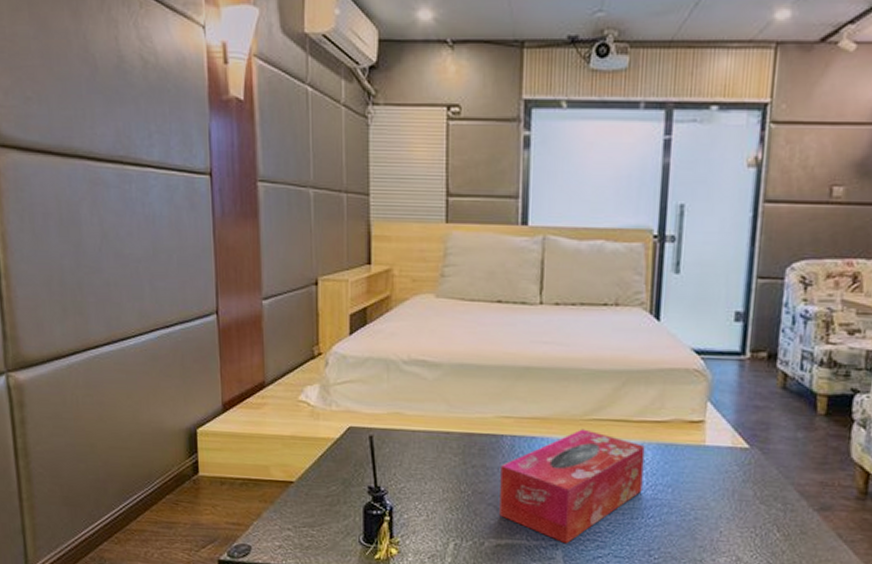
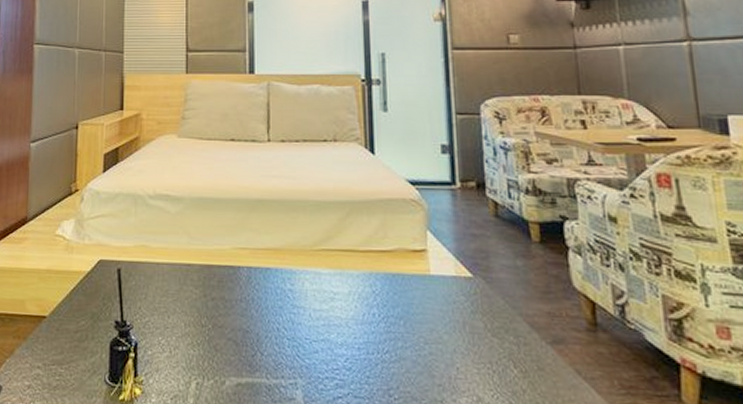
tissue box: present [499,429,645,544] -> none [239,259,375,383]

